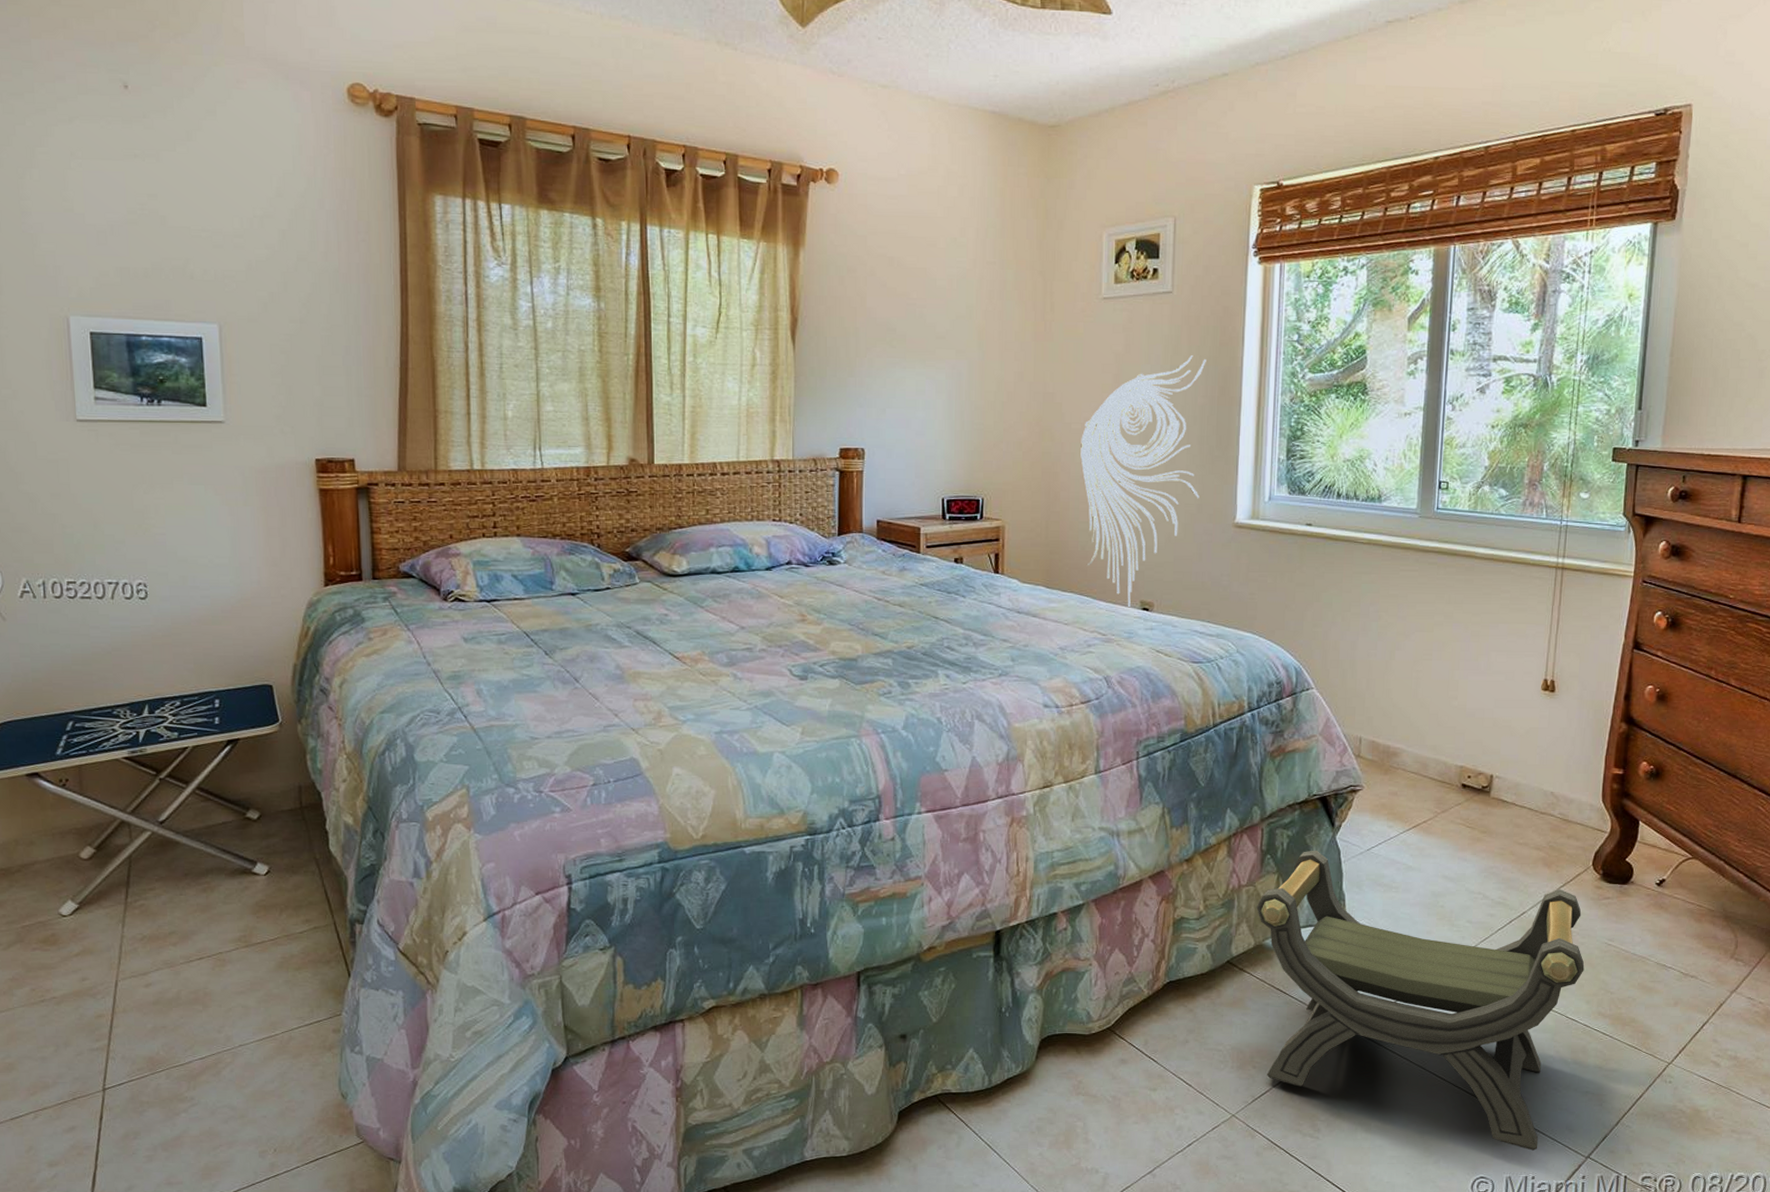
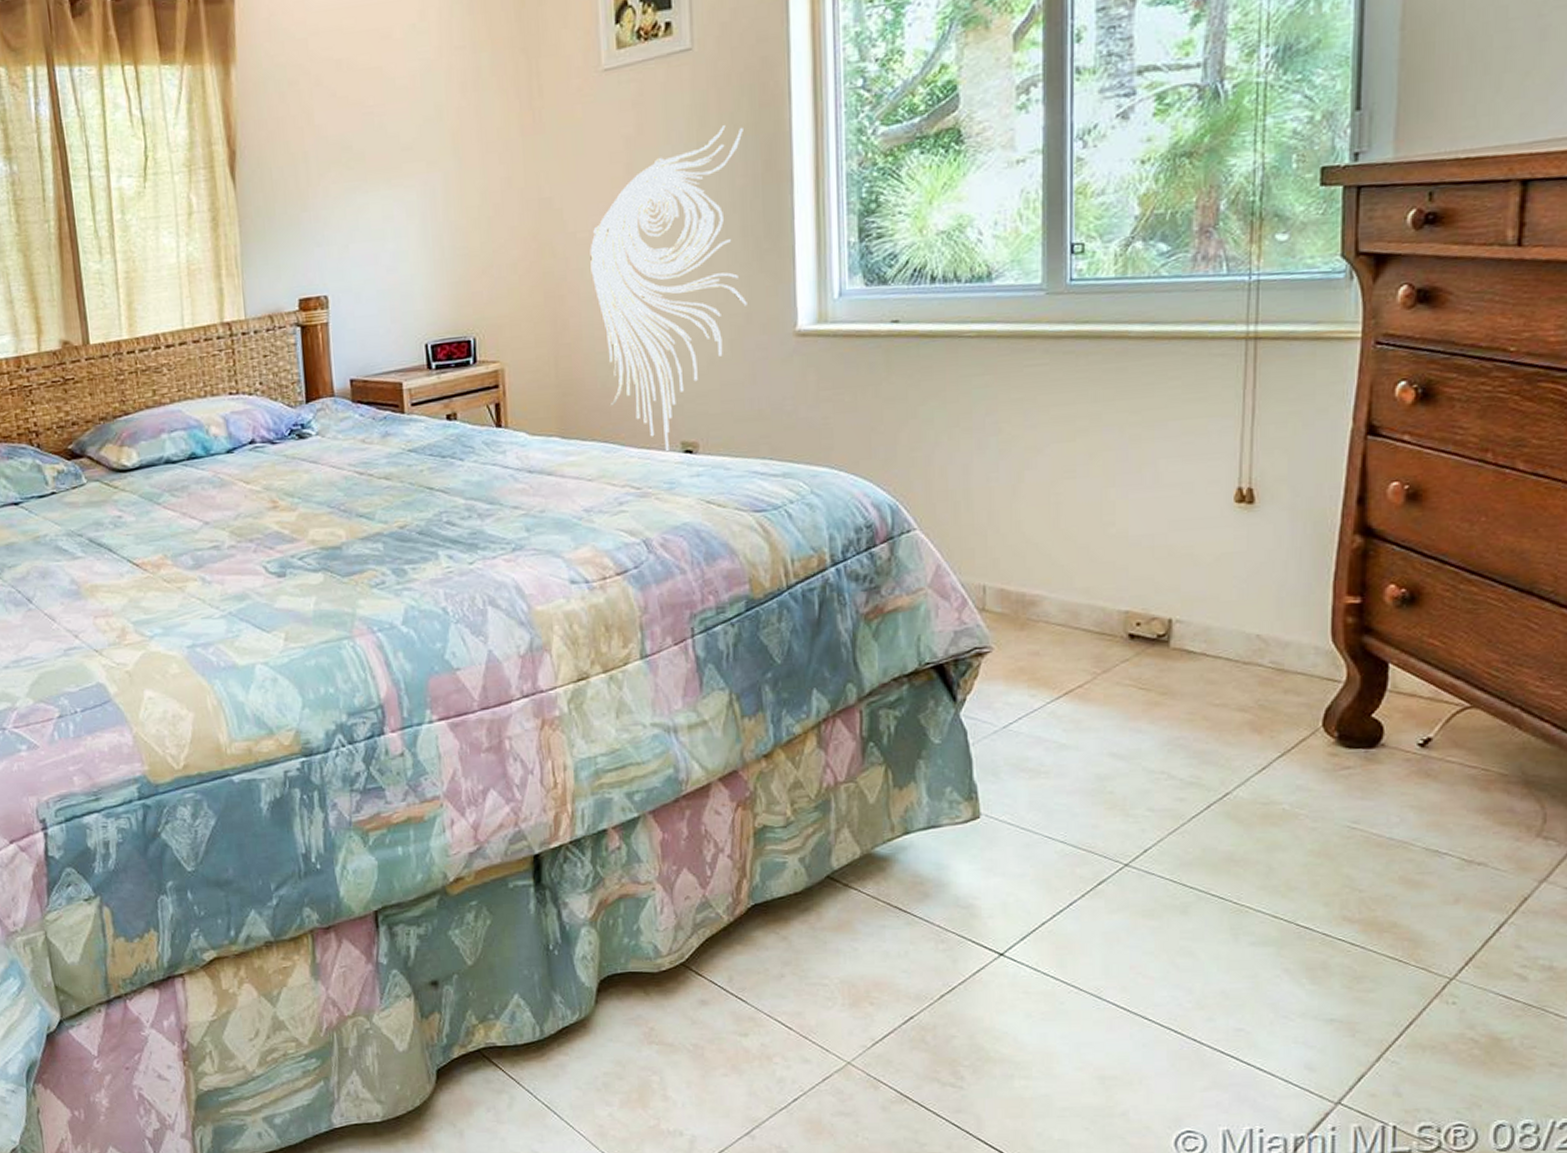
stool: present [1256,850,1585,1151] -> none [859,732,1319,1096]

